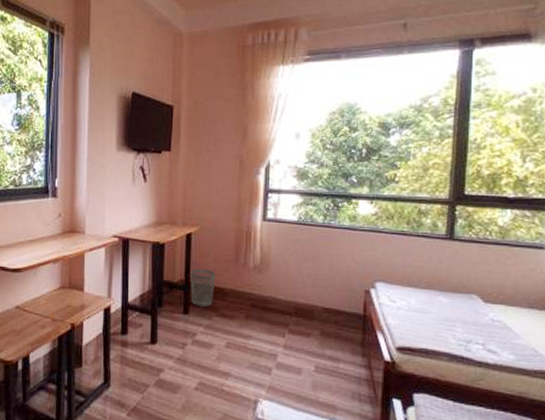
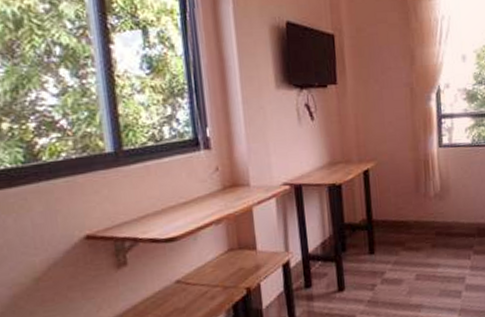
wastebasket: present [190,268,216,307] -> none [372,204,399,244]

